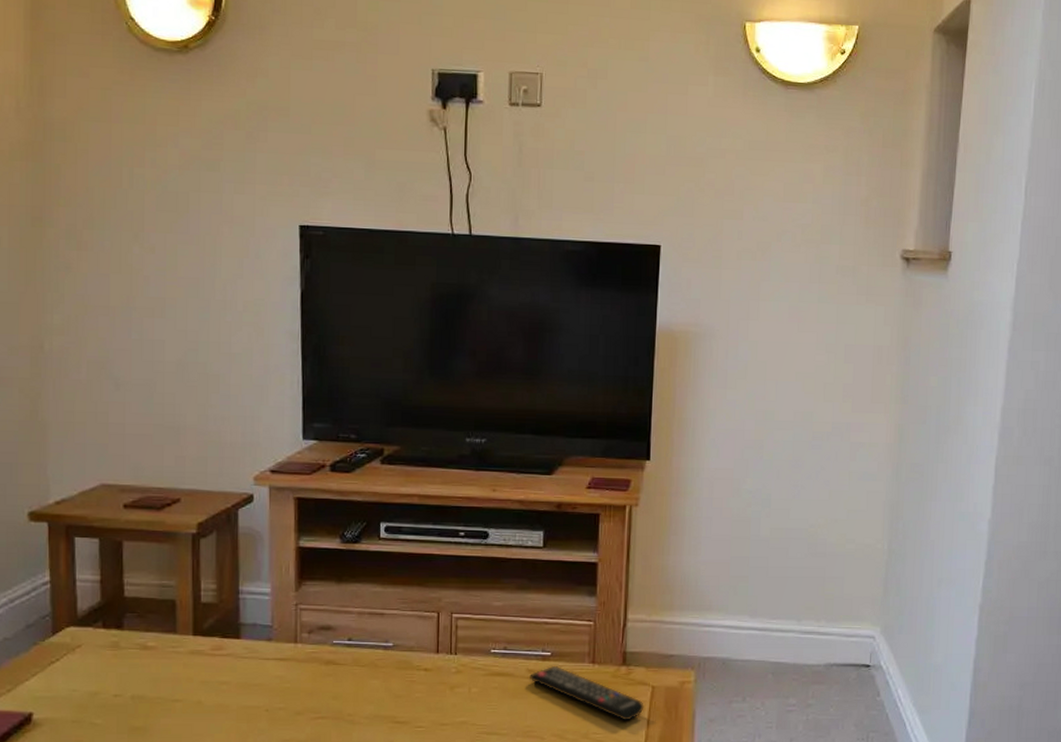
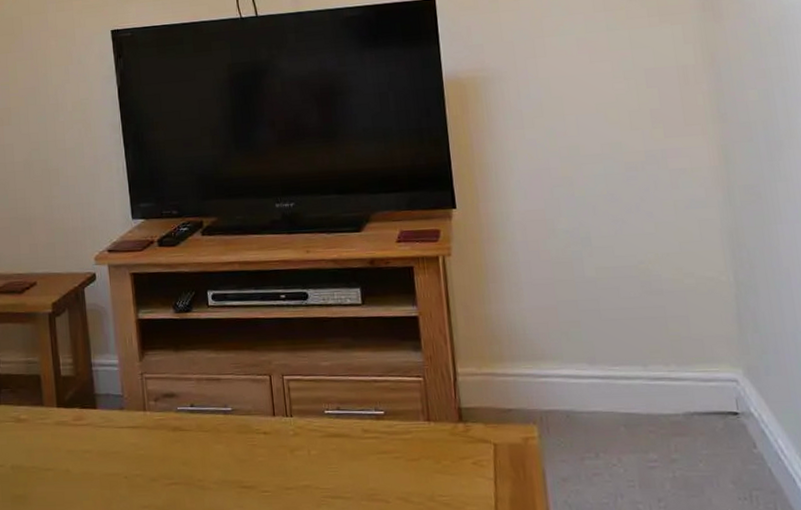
remote control: present [528,665,644,721] -> none [365,424,489,482]

